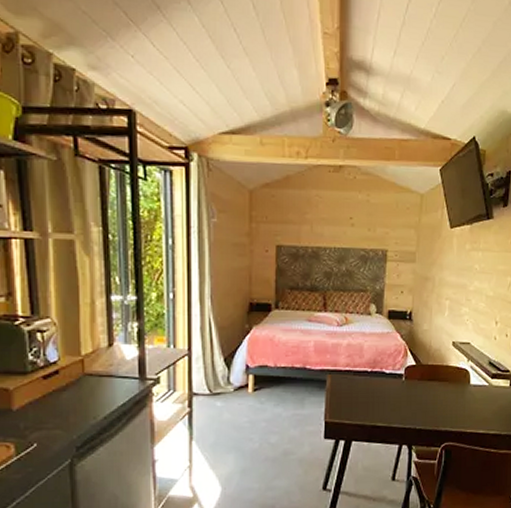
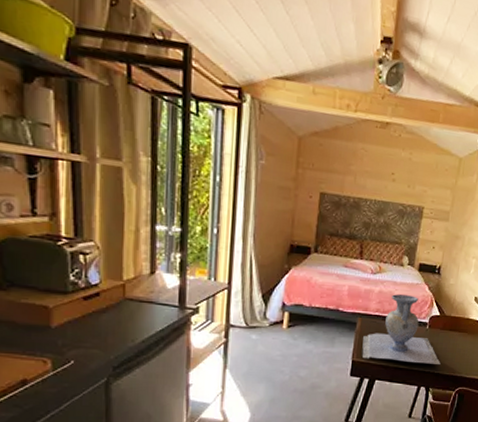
vase: none [335,346,422,420] -> present [362,294,441,364]

